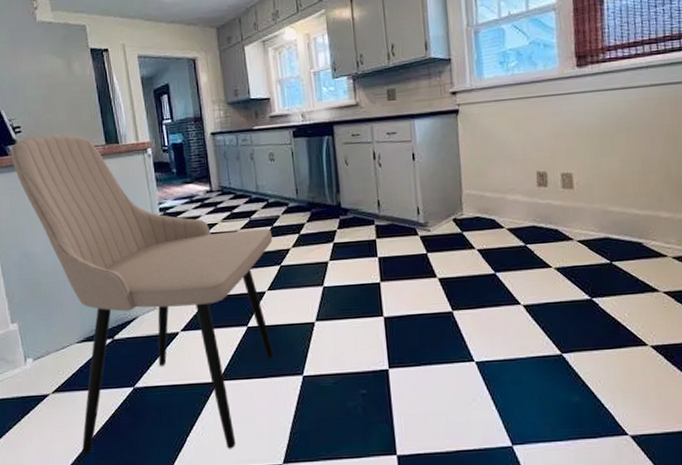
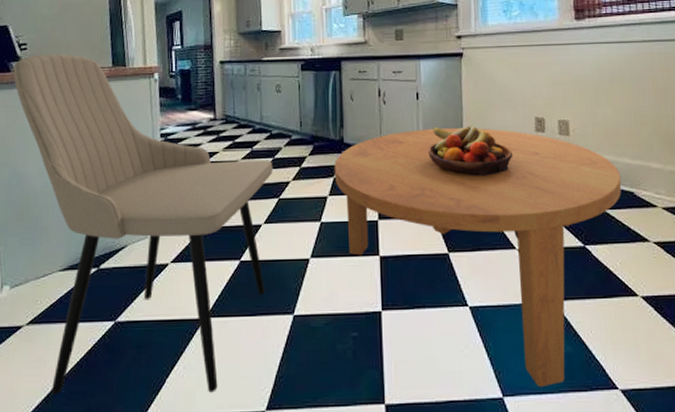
coffee table: none [332,186,629,435] -> present [334,128,622,387]
fruit bowl: none [427,183,515,235] -> present [428,125,513,176]

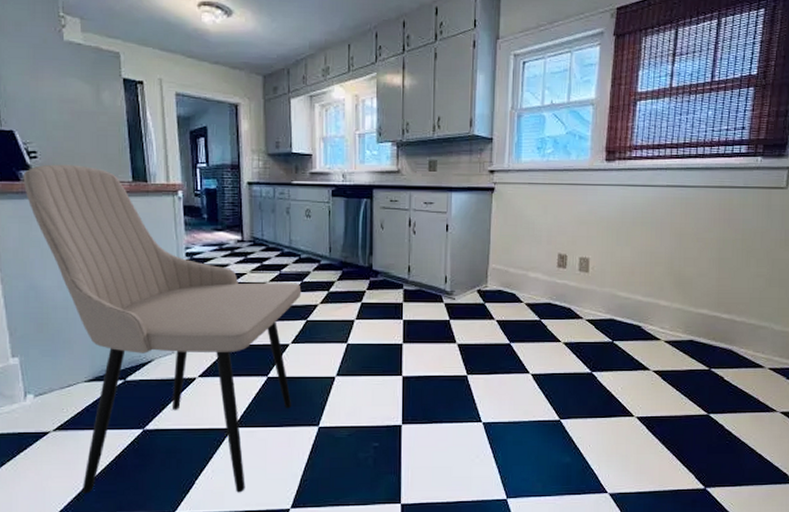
coffee table: present [334,128,622,387] -> none [362,260,631,490]
fruit bowl: present [428,125,513,176] -> none [454,258,535,307]

